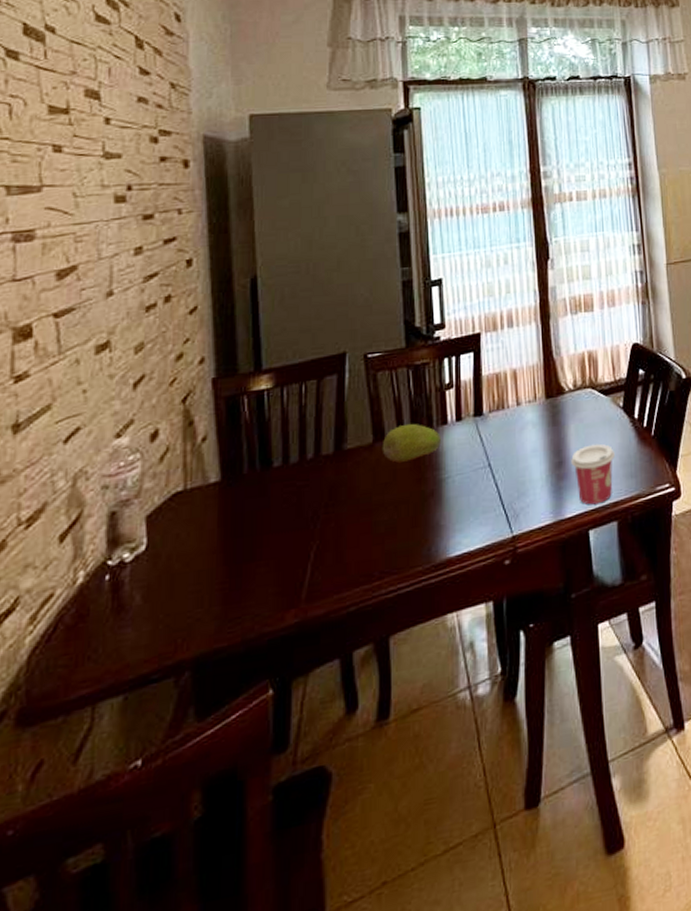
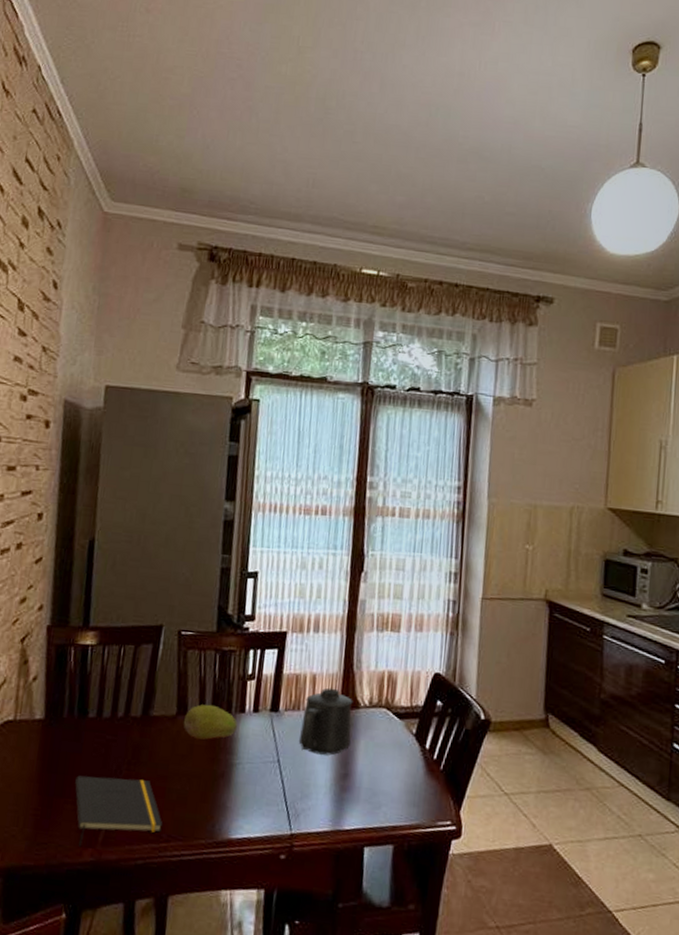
notepad: none [266,519,374,611] -> present [75,775,163,847]
mug: none [507,379,560,449] -> present [298,687,353,756]
cup: present [571,443,615,505] -> none [356,764,401,824]

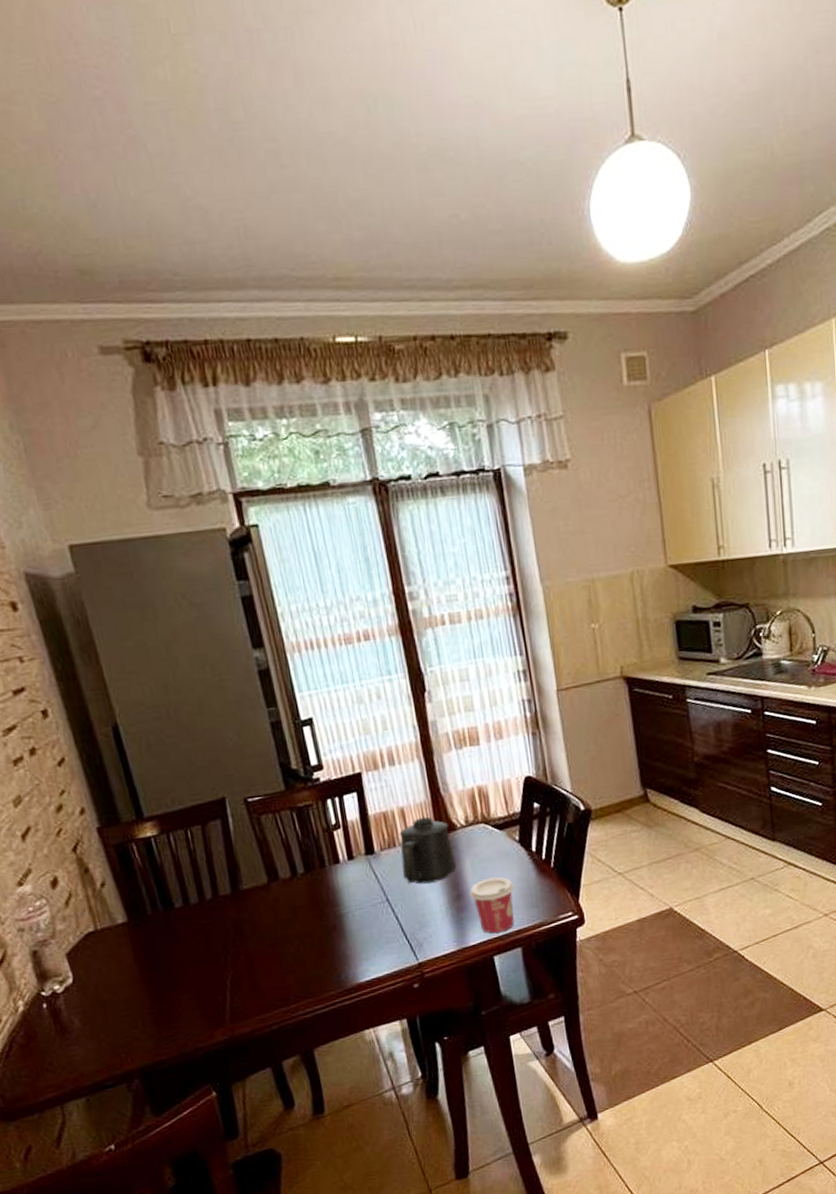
notepad: present [75,775,163,847] -> none [182,952,288,1030]
fruit: present [183,704,237,740] -> none [277,863,336,900]
cup: none [356,764,401,824] -> present [469,876,514,934]

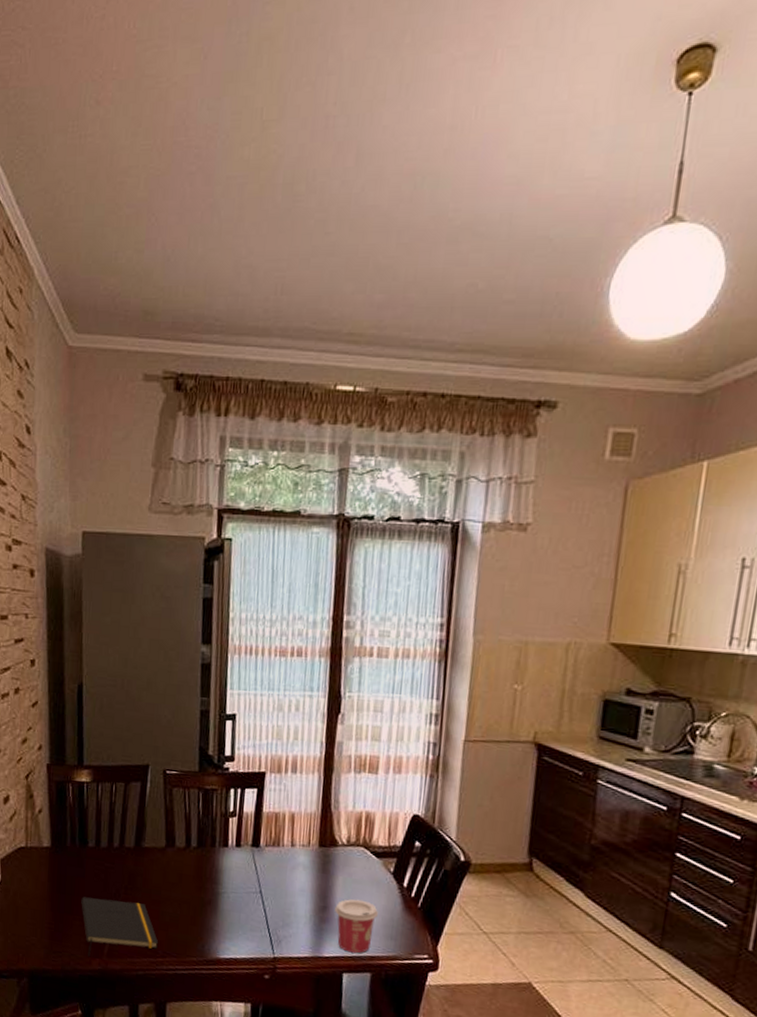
notepad: none [182,952,288,1030] -> present [81,896,159,957]
mug: present [399,816,456,885] -> none [279,826,331,889]

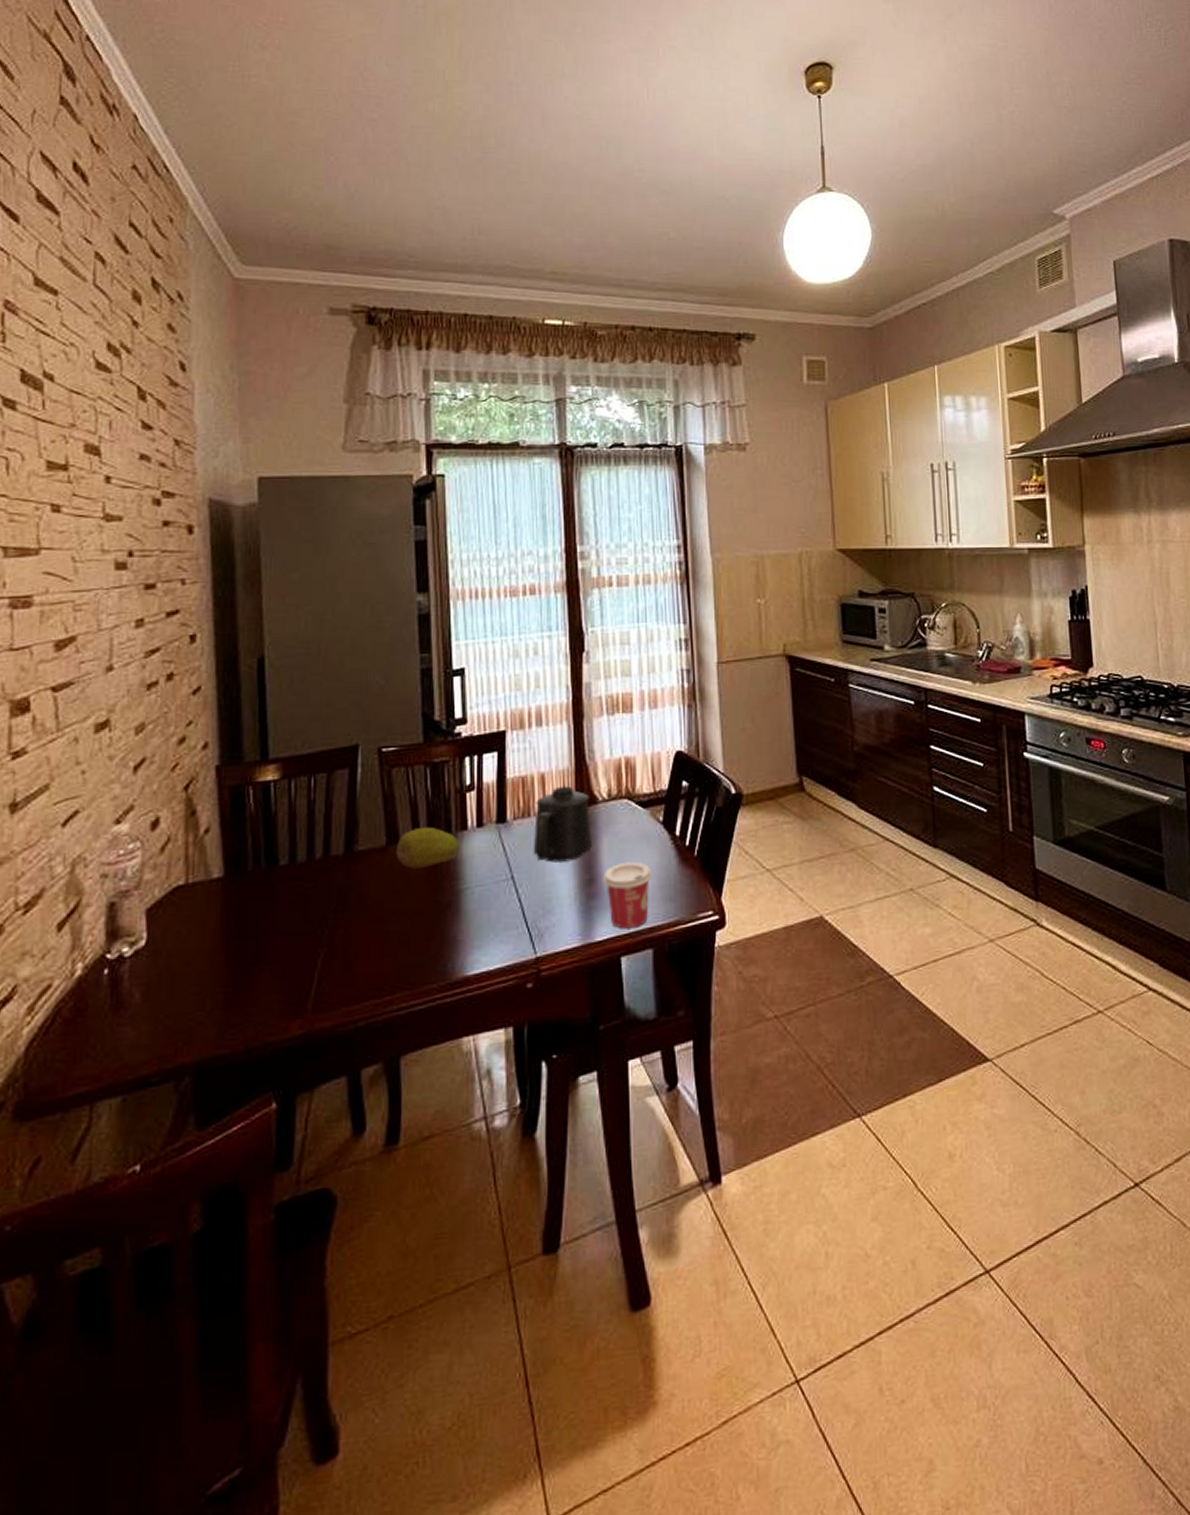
notepad: present [81,896,159,957] -> none [271,927,385,1020]
fruit: none [172,838,221,870] -> present [395,826,460,869]
mug: none [279,826,331,889] -> present [533,785,592,863]

